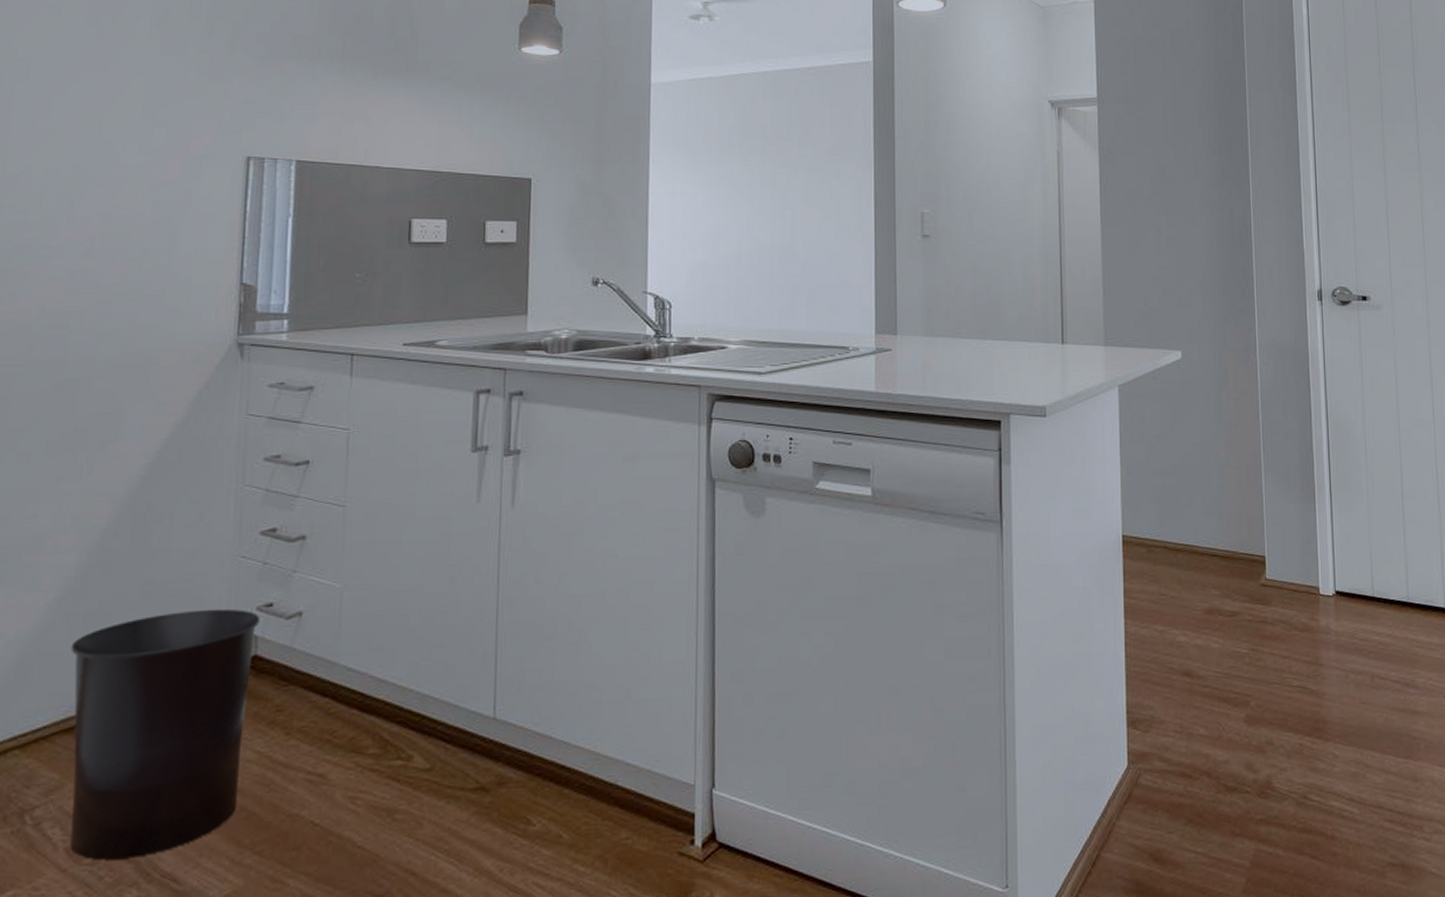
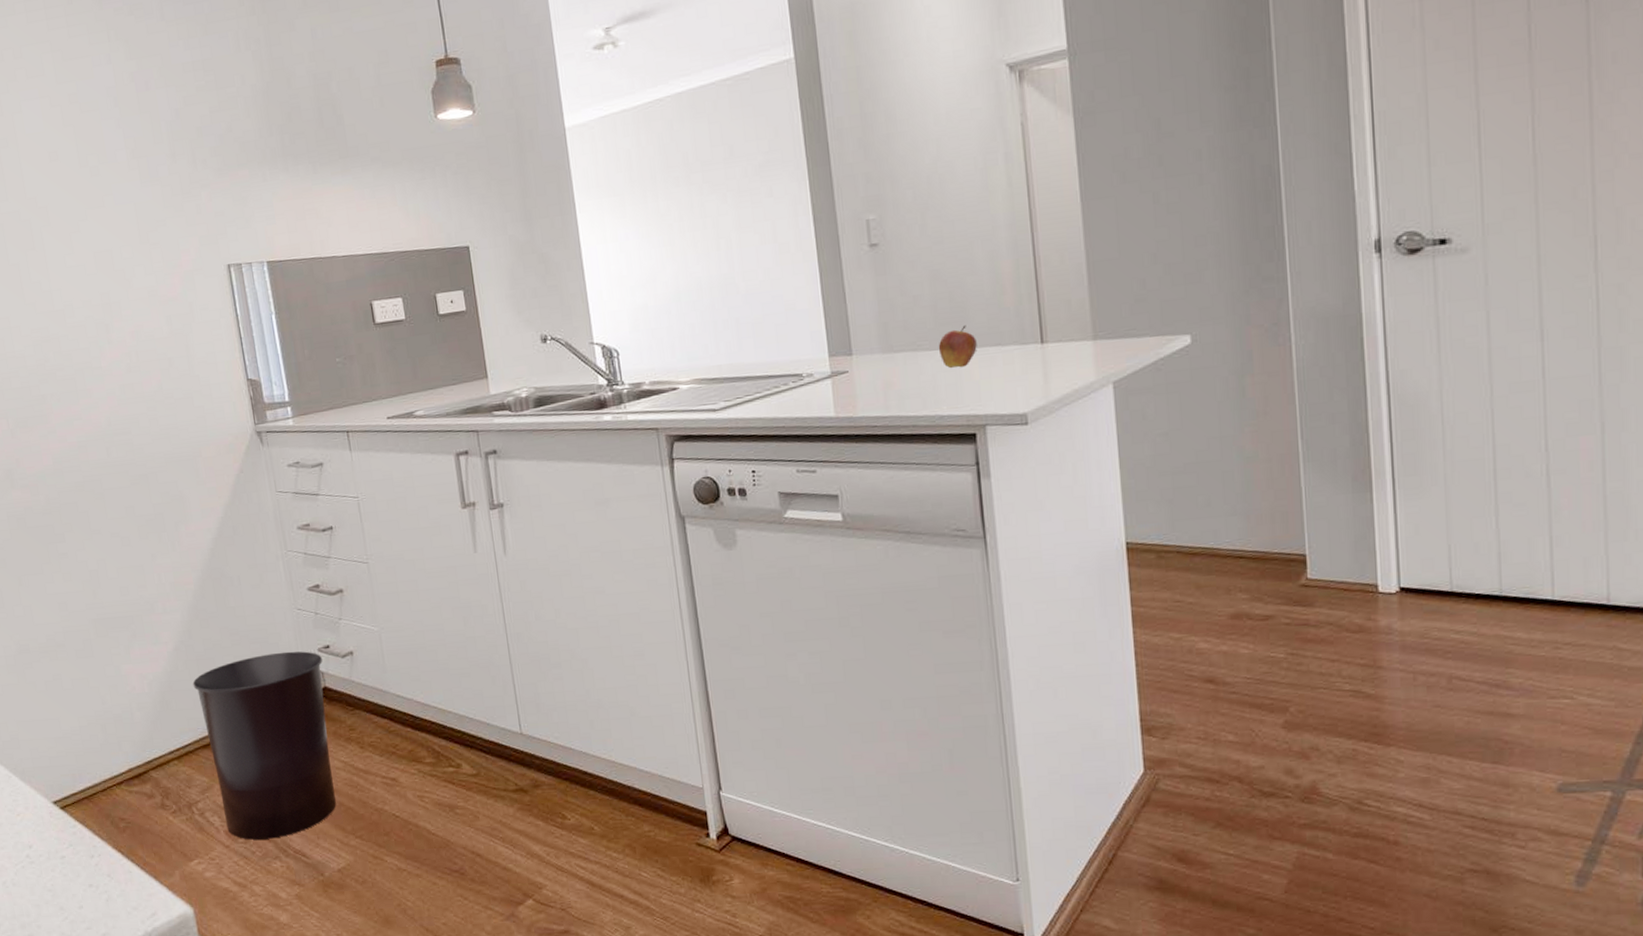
fruit: none [974,319,1008,358] -> present [938,325,977,369]

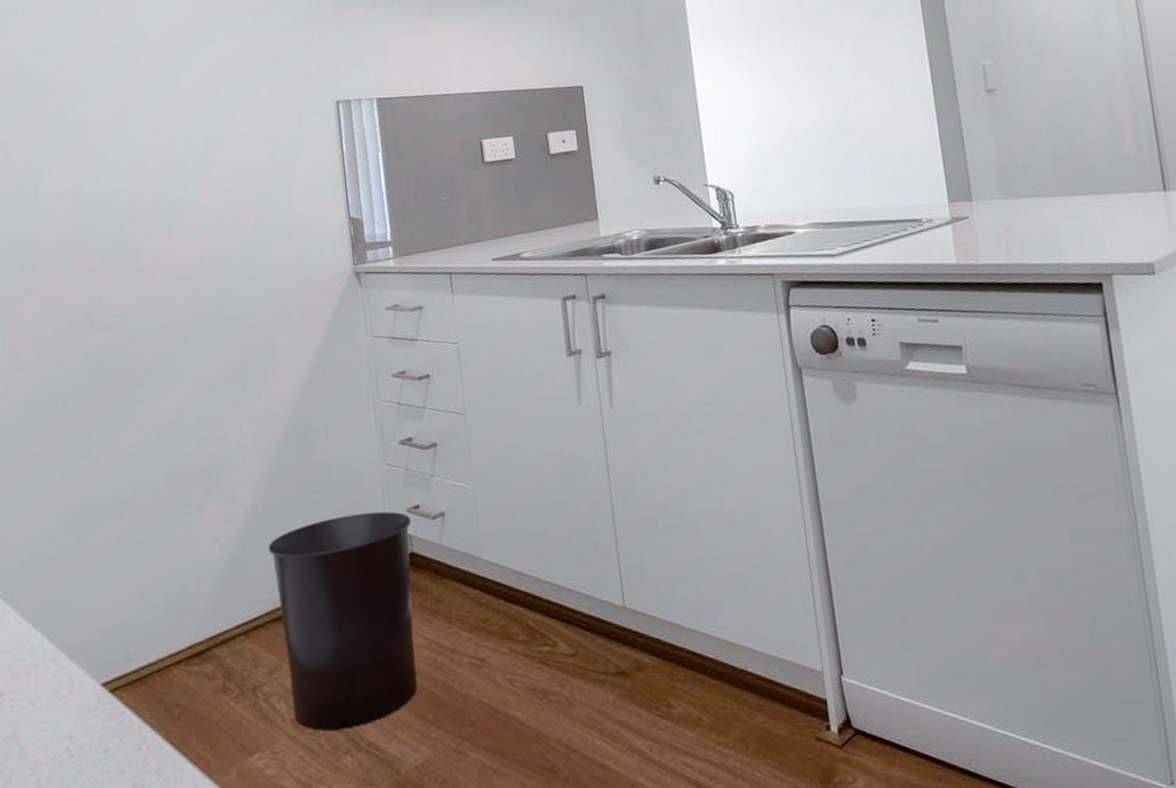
fruit: present [938,325,977,369] -> none [1059,172,1099,216]

